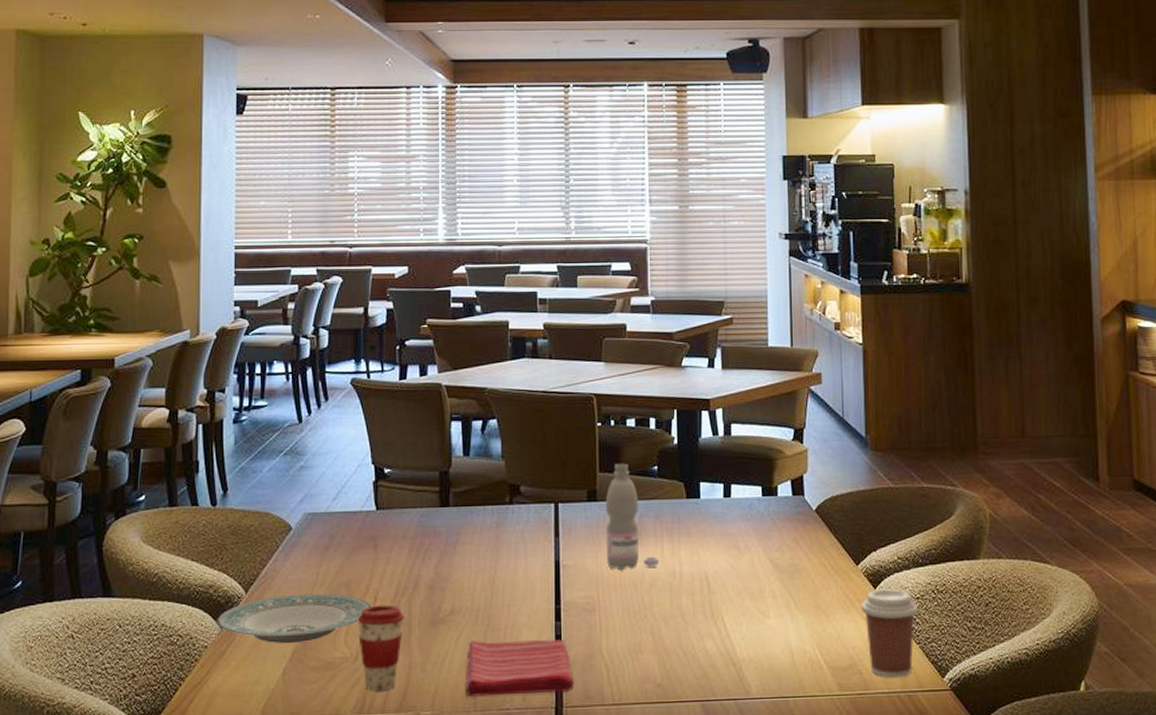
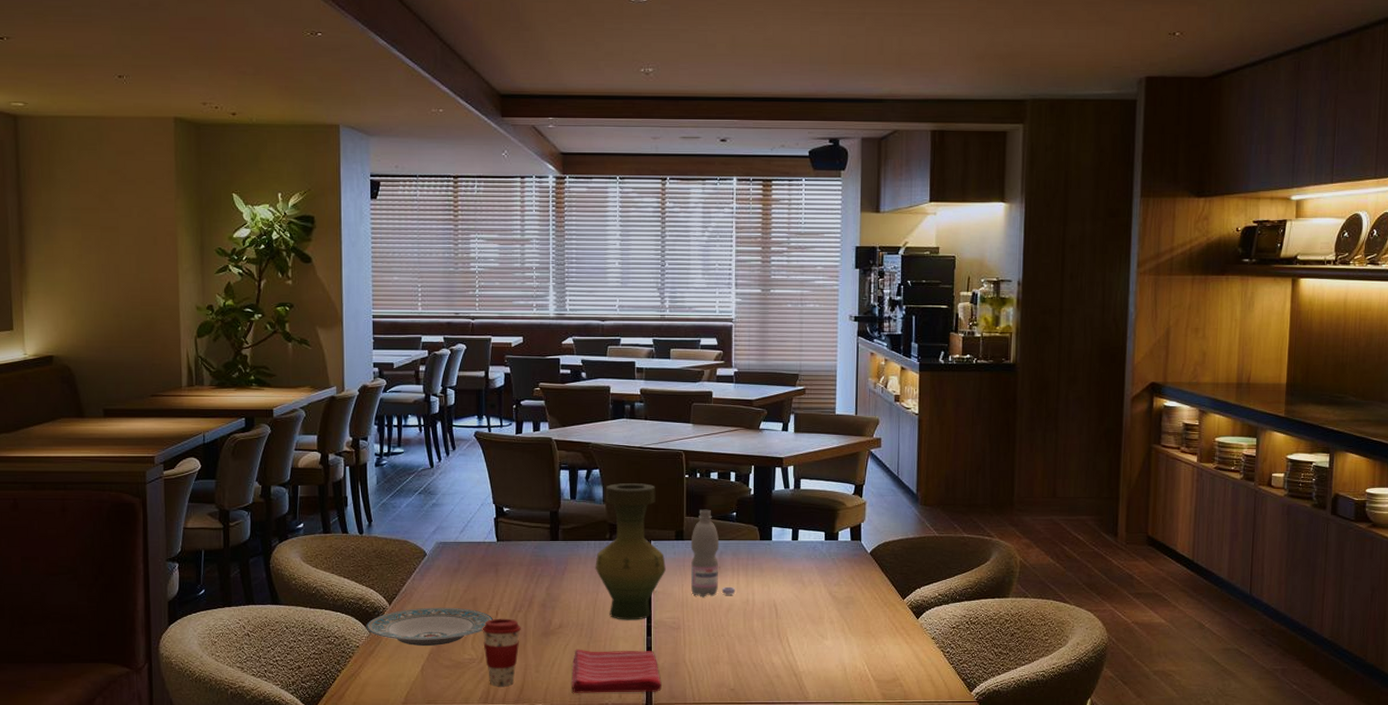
vase: none [493,434,576,603] -> present [595,483,666,620]
coffee cup: present [860,589,919,678] -> none [904,619,954,690]

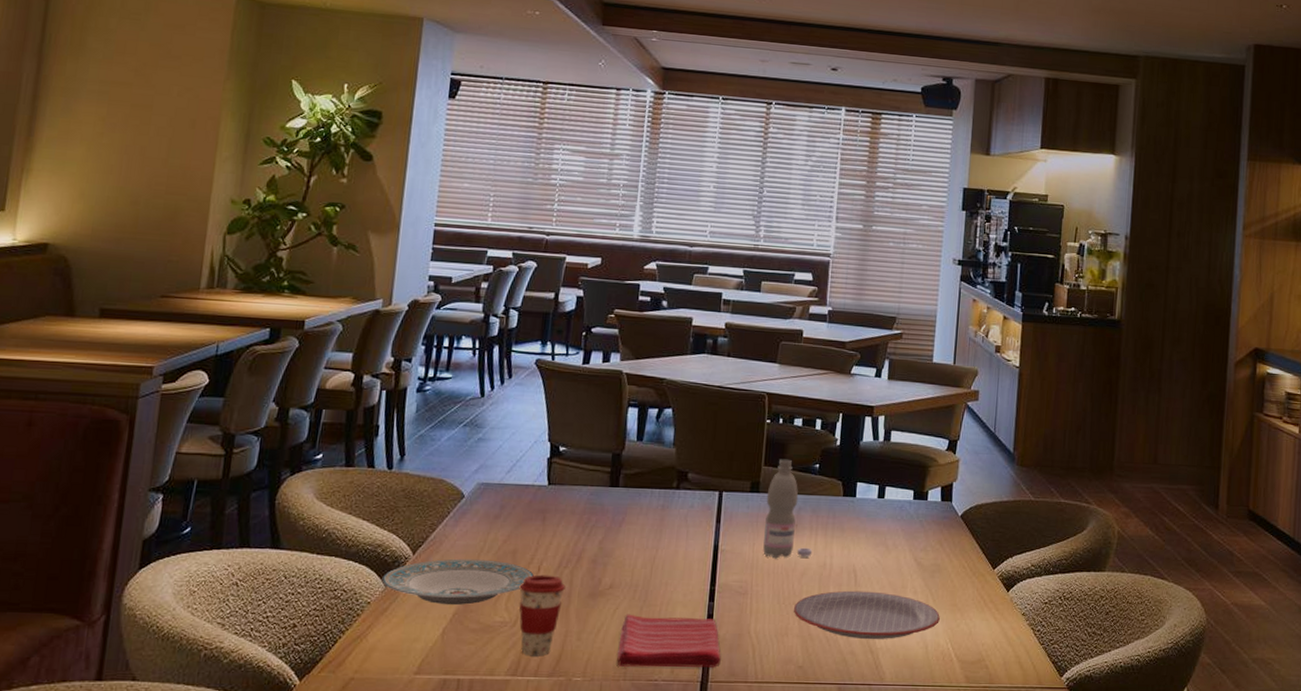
vase: present [595,483,666,620] -> none [657,425,737,583]
plate: none [723,622,856,665] -> present [794,590,940,640]

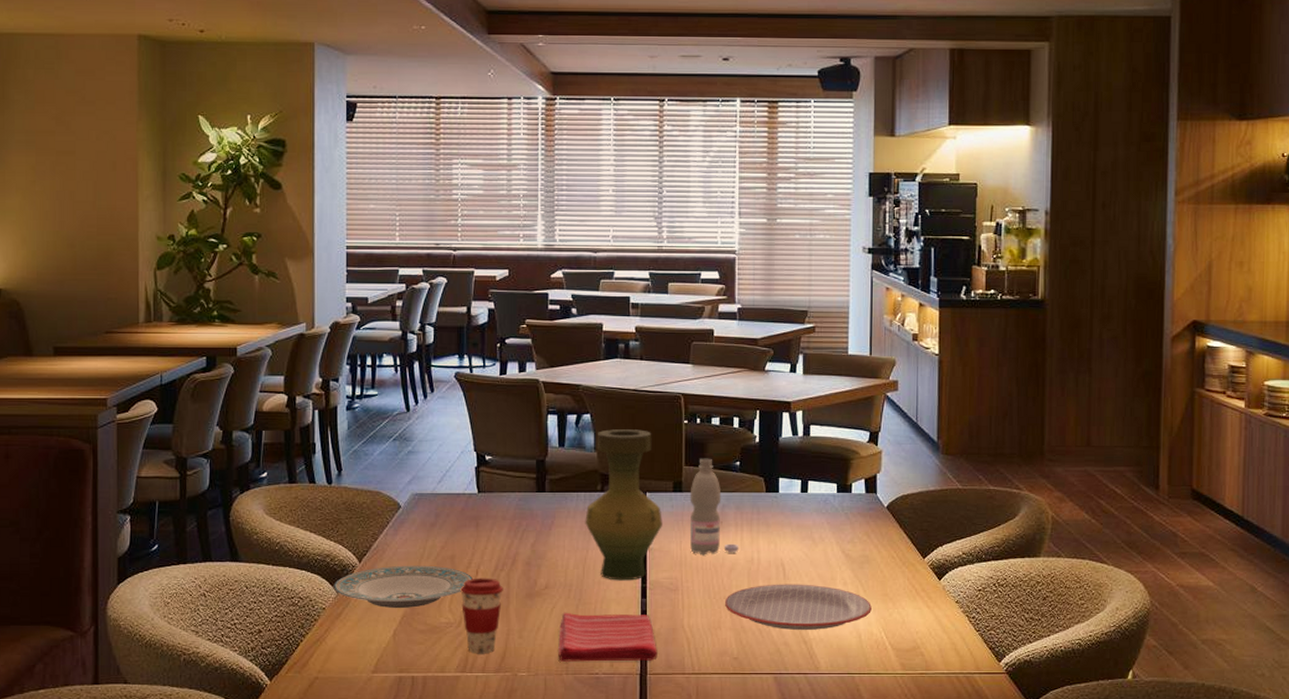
vase: none [657,425,737,583] -> present [585,429,662,581]

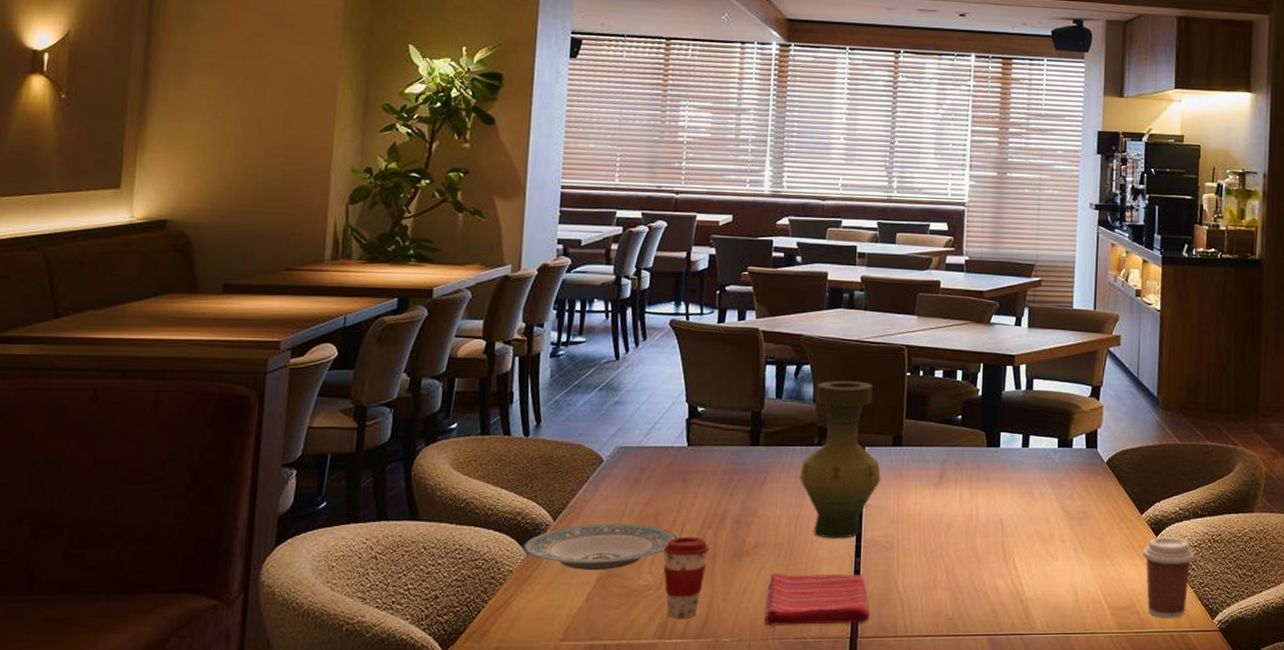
water bottle: present [690,458,739,555] -> none [908,411,958,512]
plate: present [725,584,872,631] -> none [941,541,1089,590]
coffee cup: none [925,581,980,660] -> present [1142,537,1195,618]

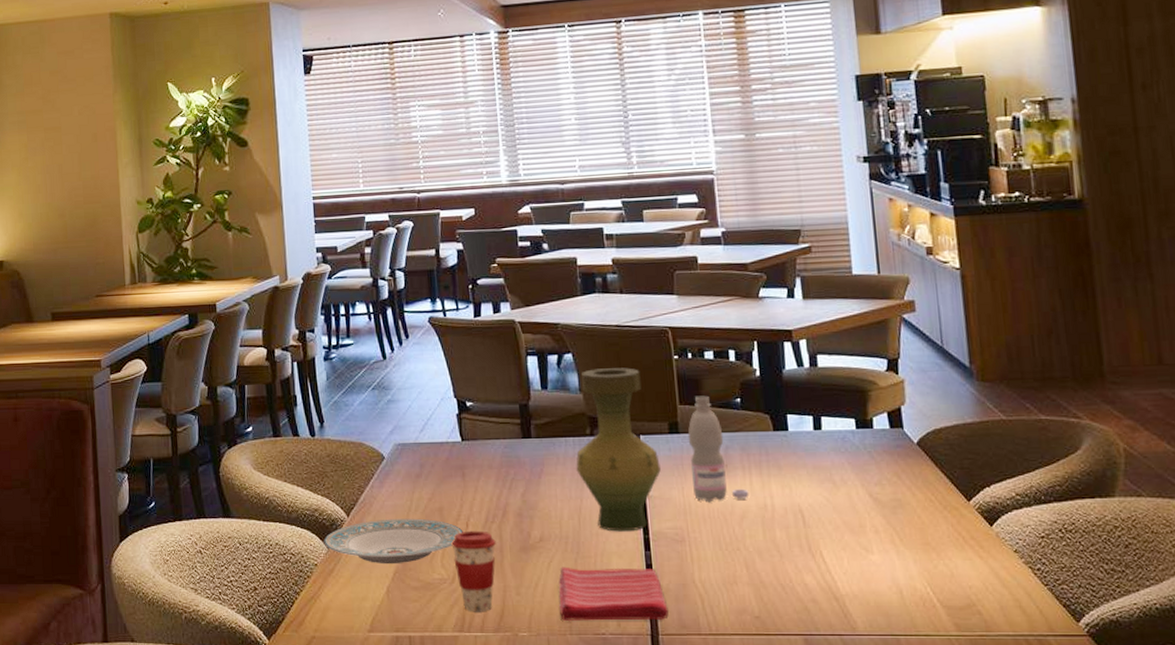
water bottle: none [908,411,958,512] -> present [687,395,749,503]
coffee cup: present [1142,537,1195,618] -> none [975,526,1044,620]

